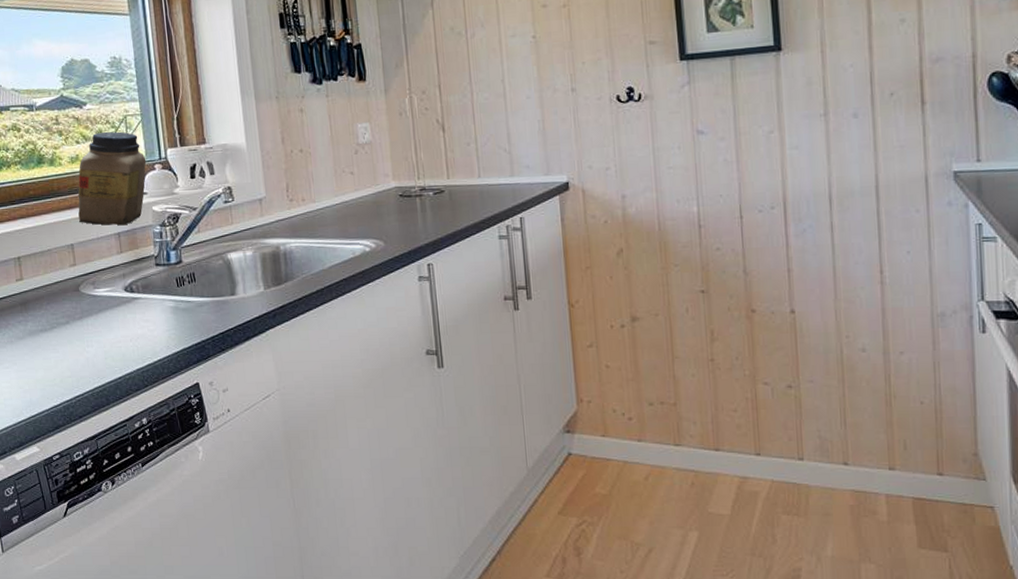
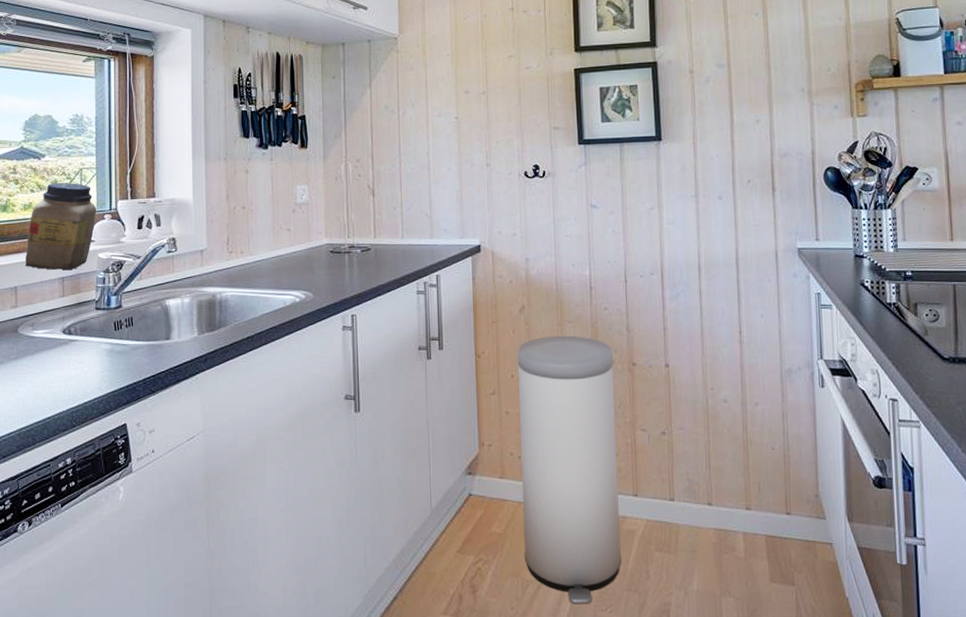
pedal bin: none [616,280,743,569] -> present [517,335,621,605]

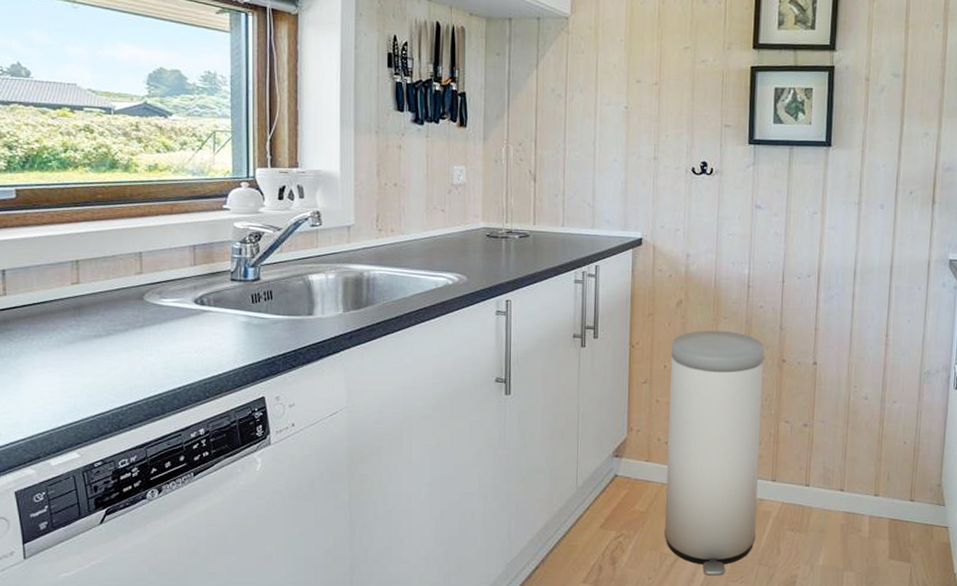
jar: present [25,183,97,271] -> none [151,145,232,239]

